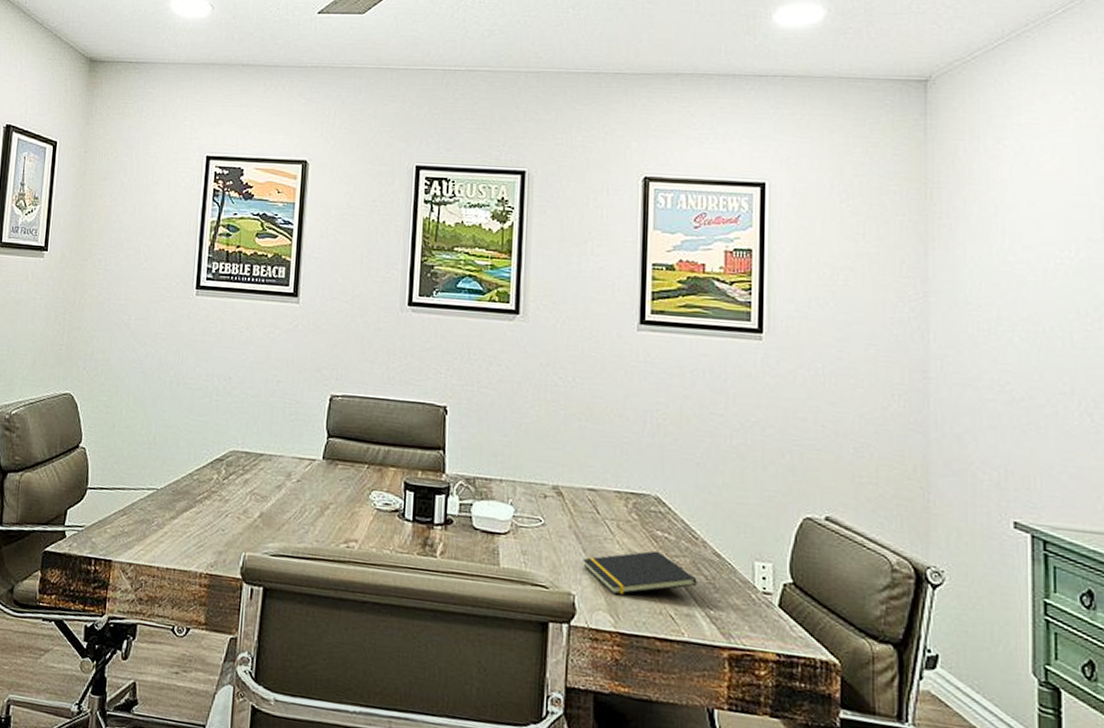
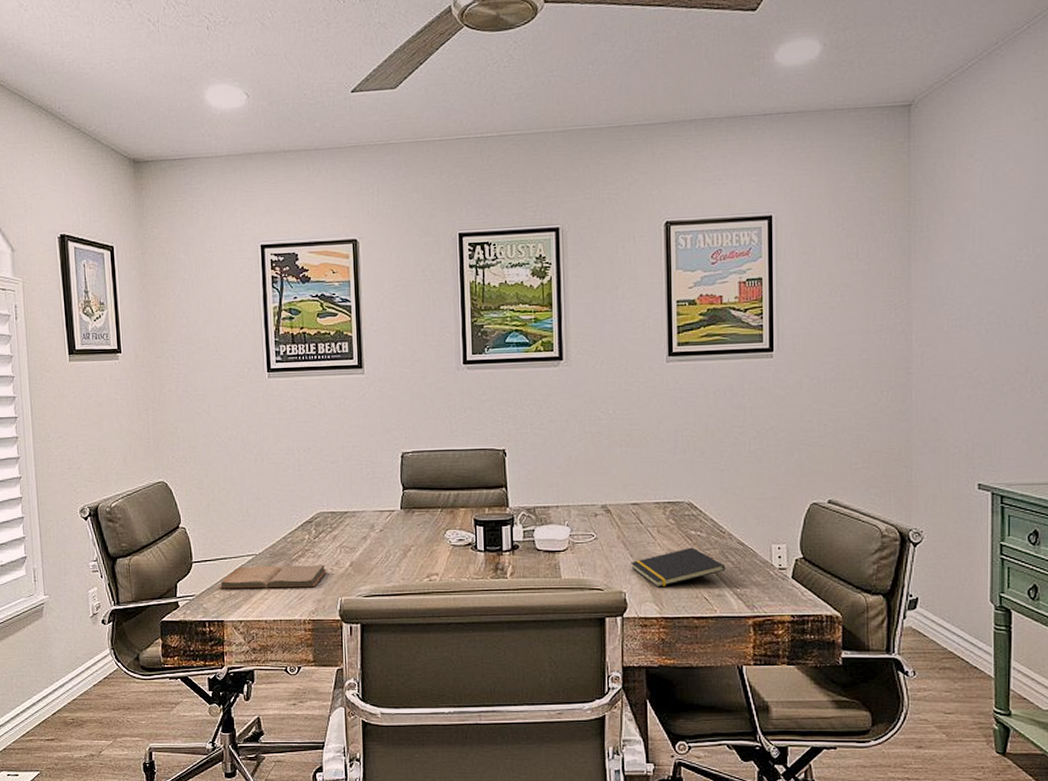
book: none [111,499,233,535] -> present [218,565,327,589]

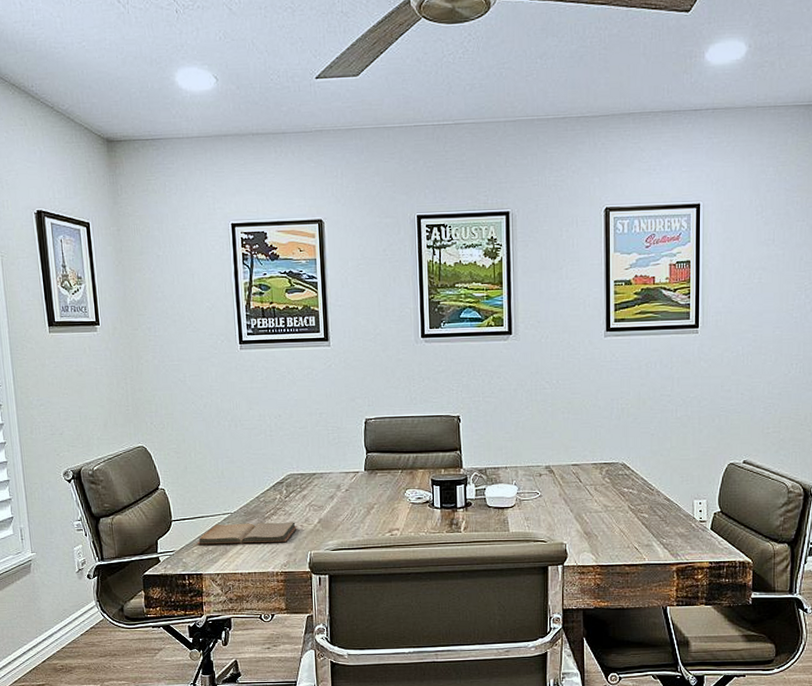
notepad: present [631,547,726,588] -> none [571,503,654,539]

